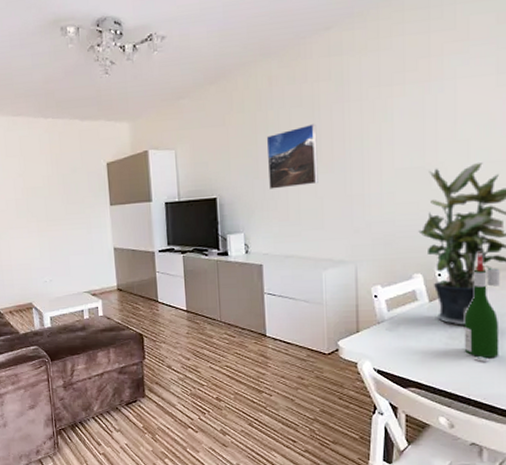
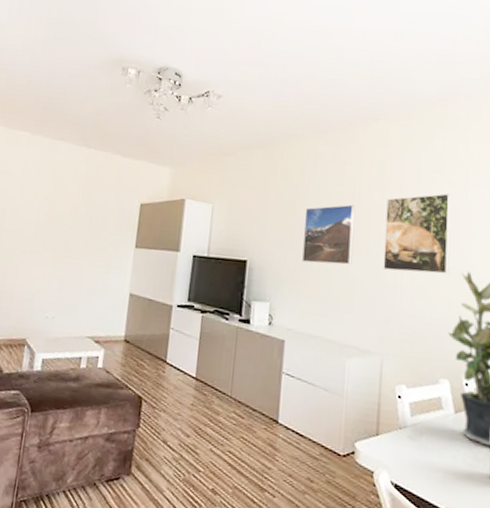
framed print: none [347,93,416,182] -> present [383,193,451,275]

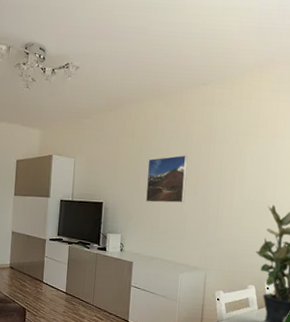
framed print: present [383,193,451,275] -> none [208,144,263,208]

